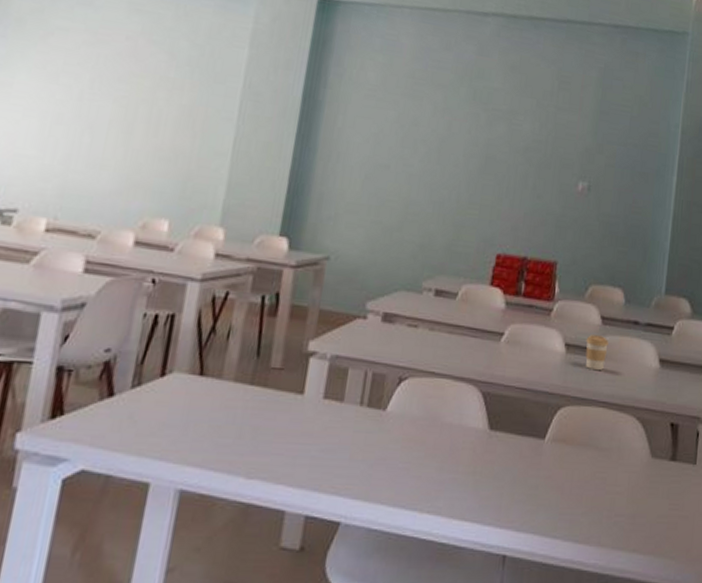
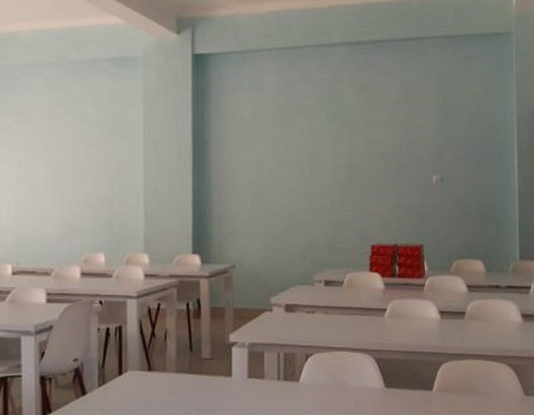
coffee cup: present [585,335,609,370] -> none [456,301,476,329]

